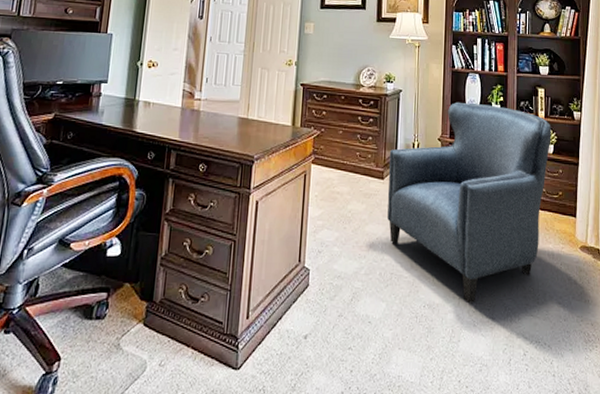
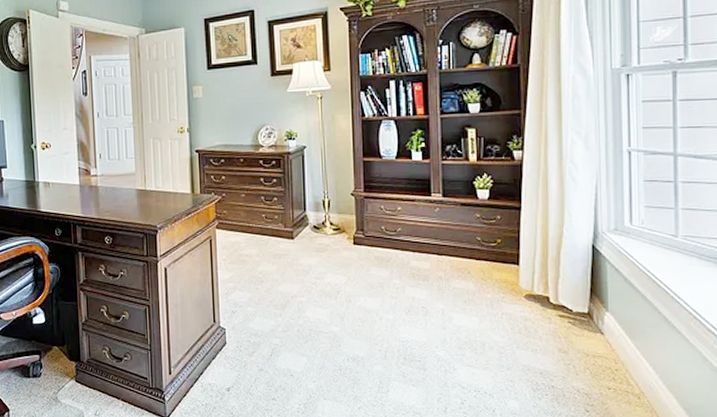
armchair: present [387,102,551,304] -> none [297,152,486,356]

